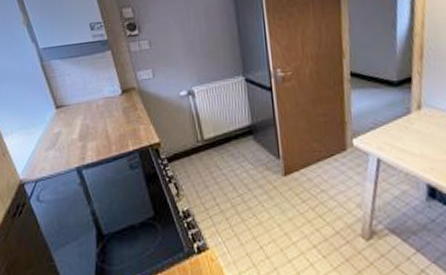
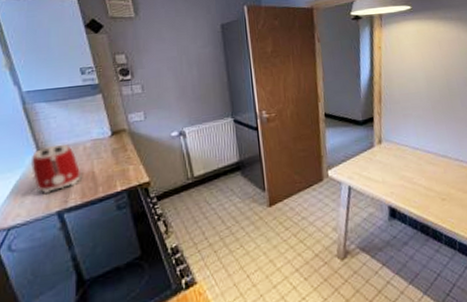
toaster: none [50,101,95,149] -> present [30,144,80,193]

